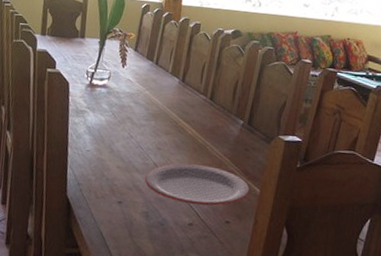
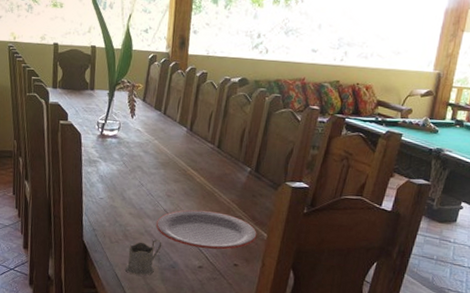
tea glass holder: none [111,195,151,234] -> present [126,239,162,276]

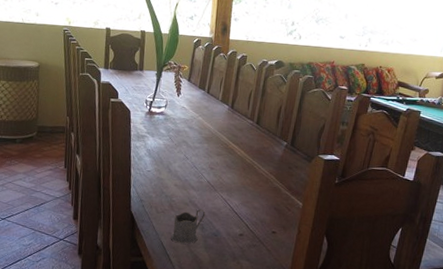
plate: present [155,209,257,250] -> none [199,181,293,219]

